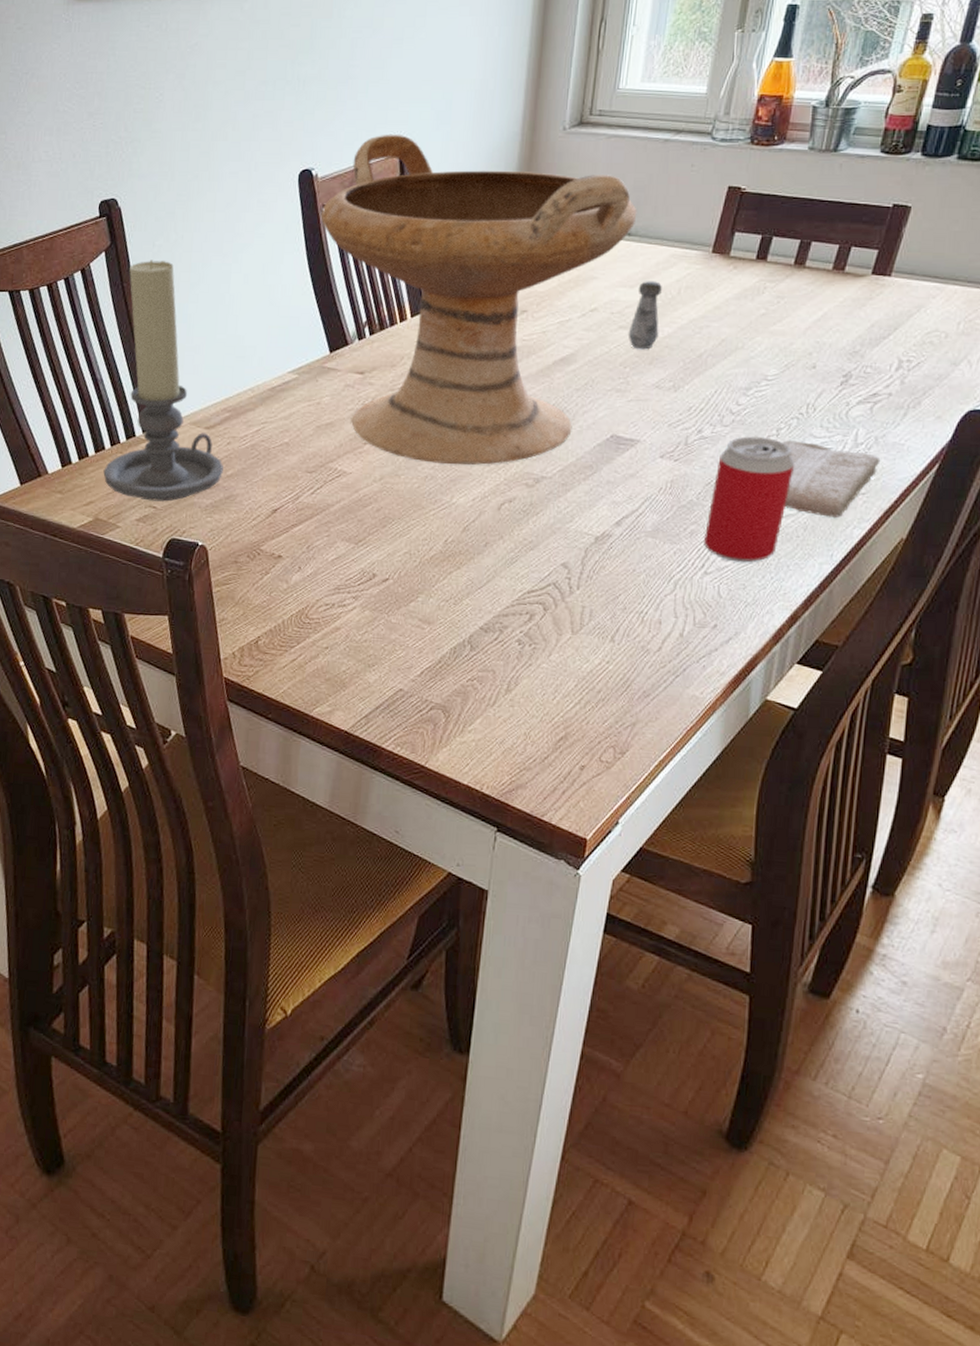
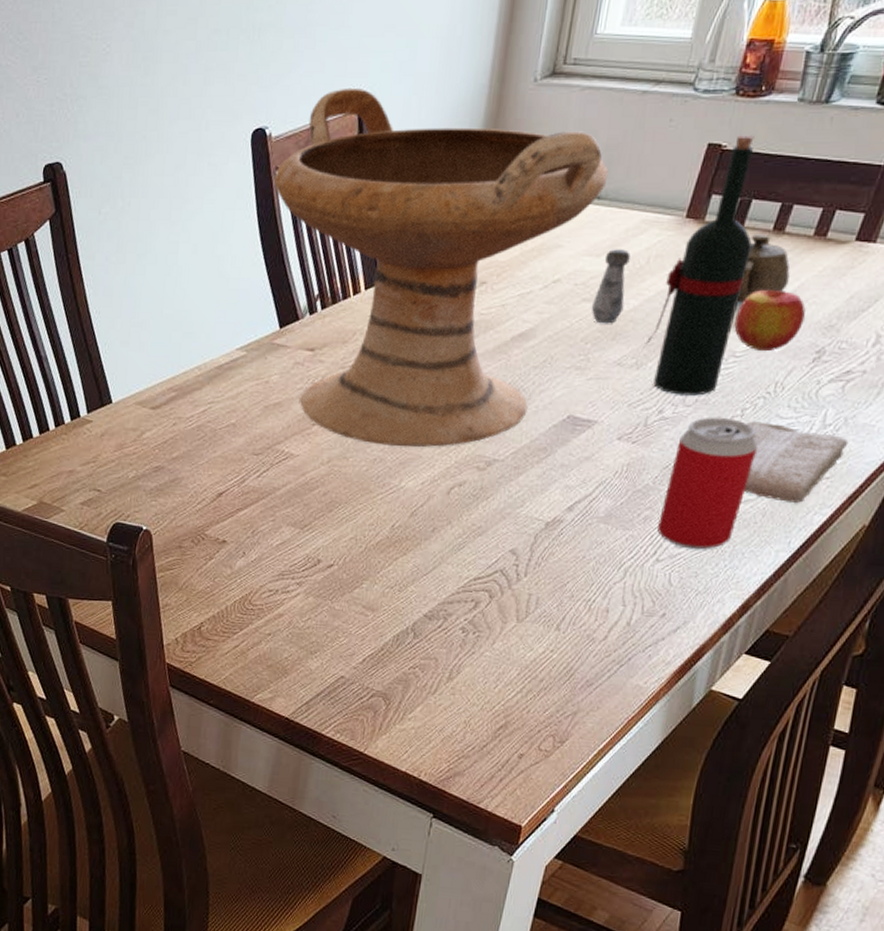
candle holder: present [103,259,223,502] -> none [47,228,169,485]
wine bottle: none [679,178,776,416] -> present [643,134,755,396]
apple: none [764,319,830,376] -> present [734,290,806,352]
teapot: none [766,268,813,331] -> present [737,234,790,303]

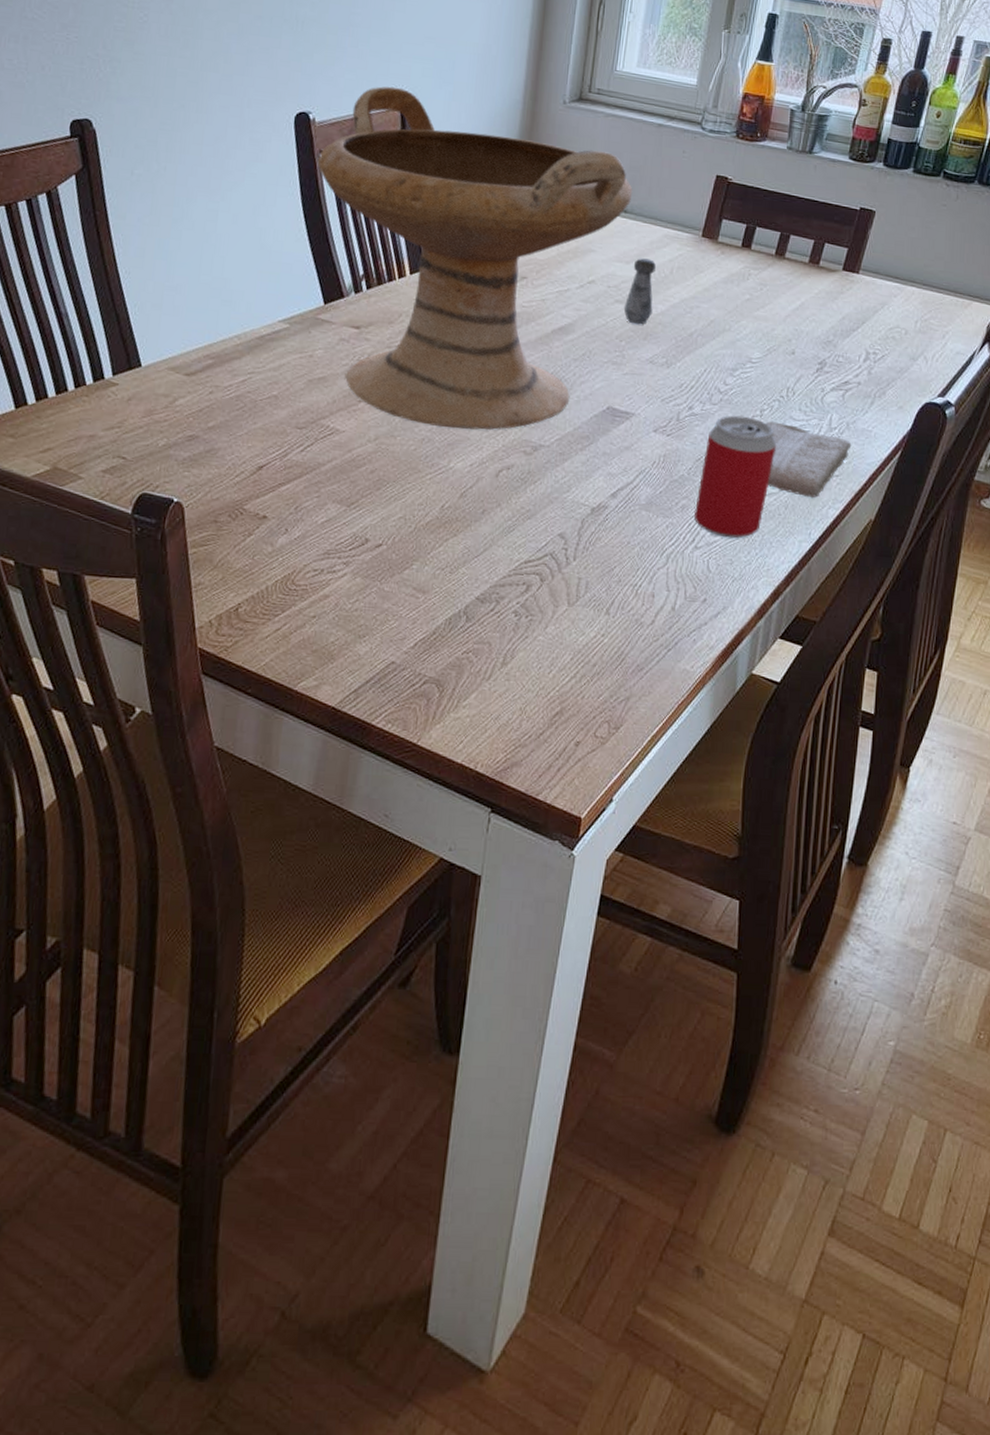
wine bottle: present [643,134,755,396] -> none [672,170,759,396]
apple: present [734,290,806,352] -> none [749,306,807,360]
teapot: present [737,234,790,303] -> none [750,257,792,316]

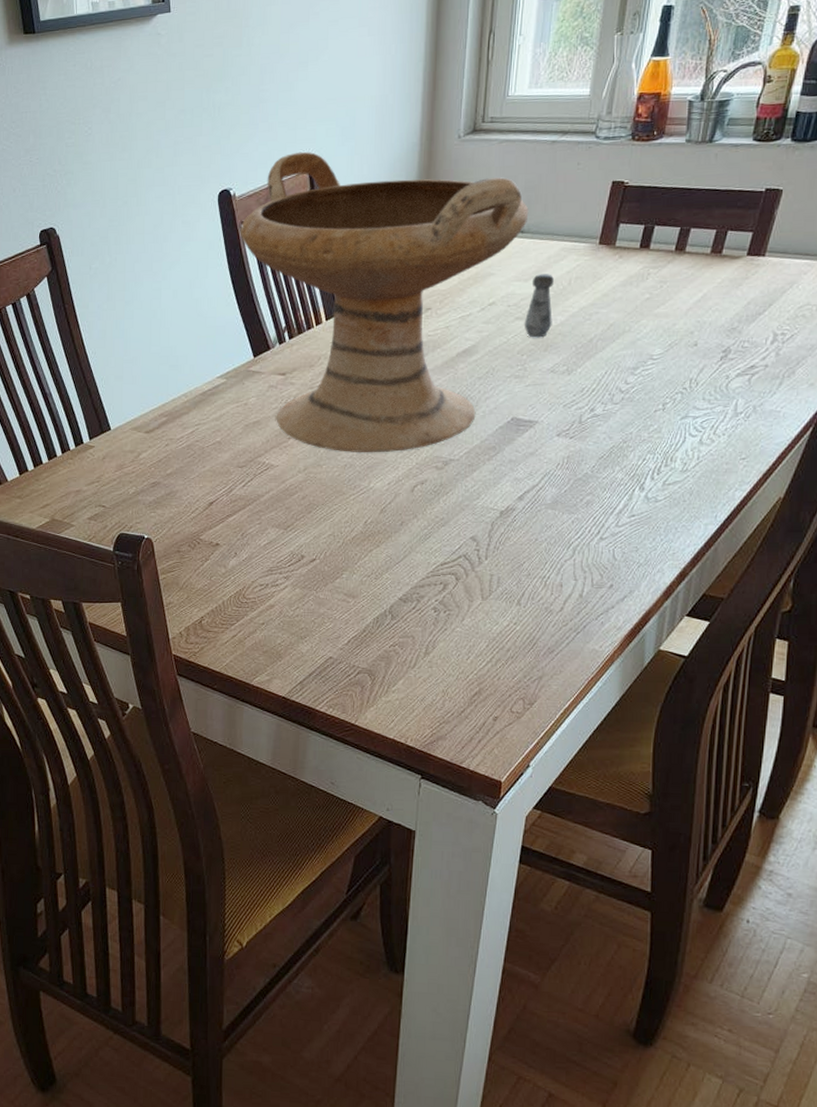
beverage can: present [694,415,777,539] -> none [599,411,681,527]
washcloth: present [765,421,852,498] -> none [668,413,759,483]

